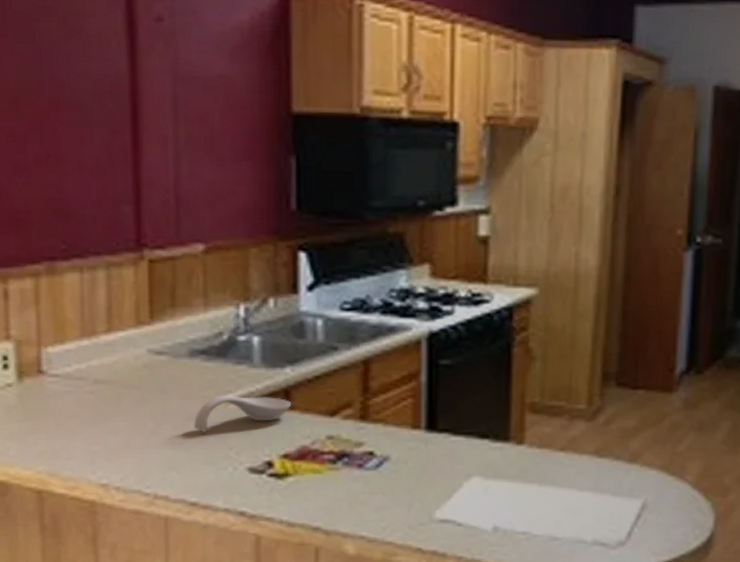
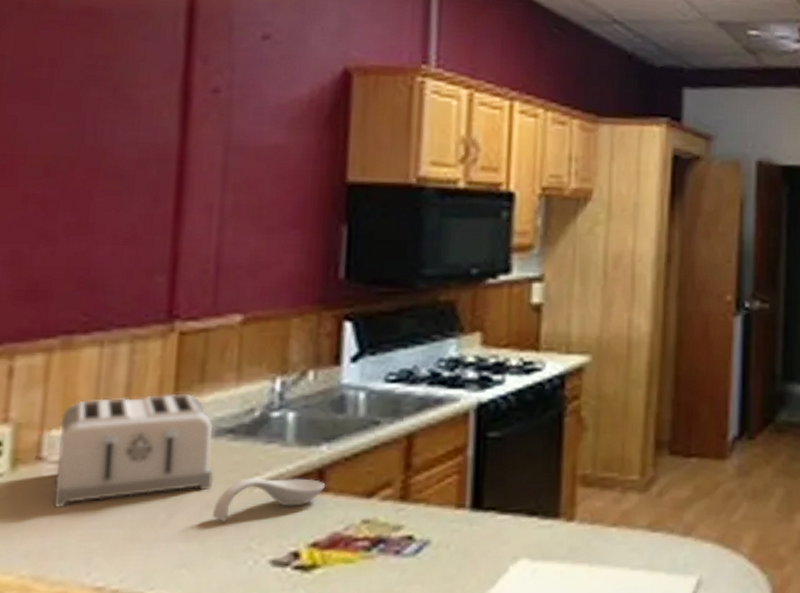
toaster: none [54,316,191,415] -> present [54,393,214,508]

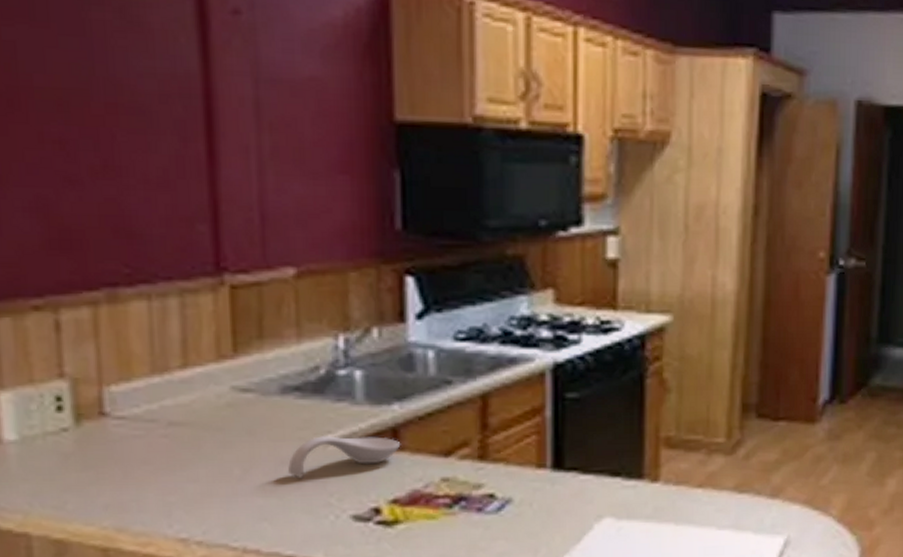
toaster: present [54,393,214,508] -> none [118,349,284,462]

